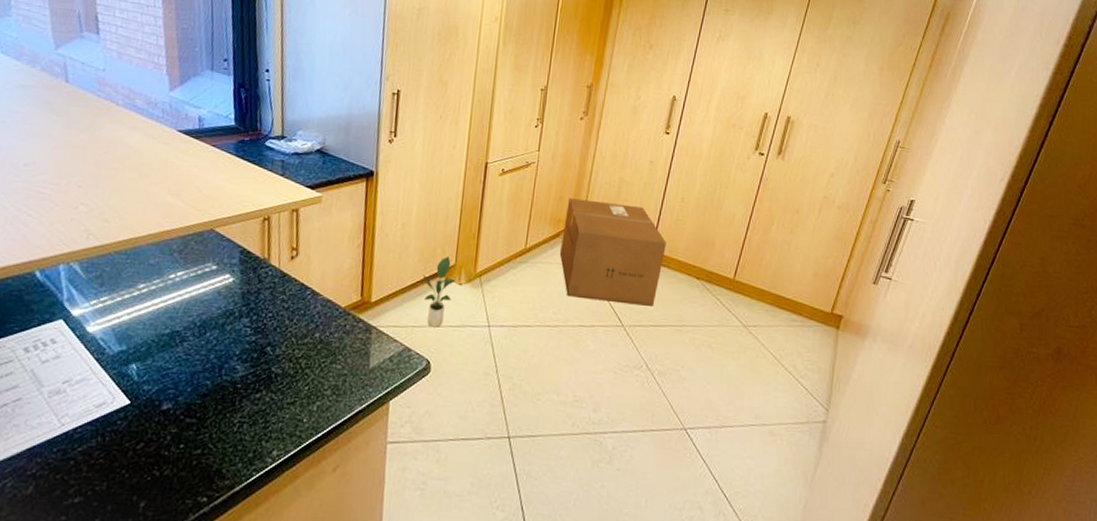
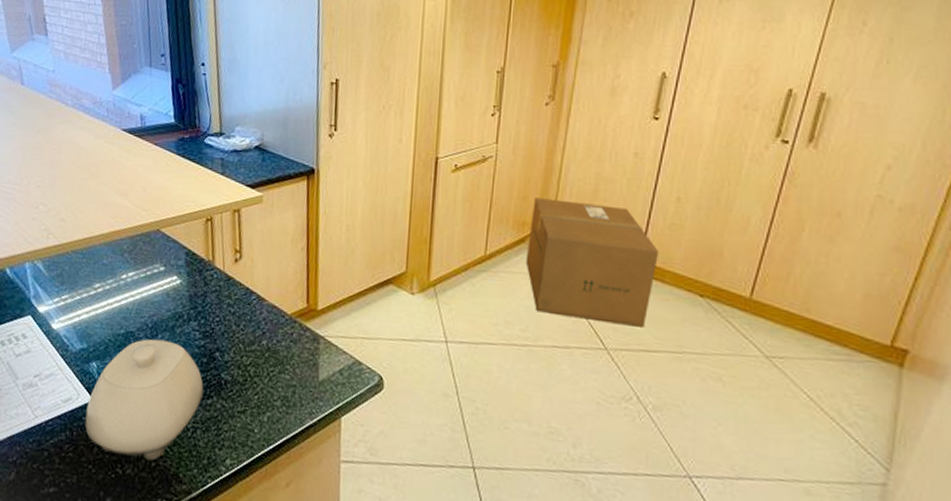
sugar bowl: none [119,337,253,459] -> present [85,338,204,461]
potted plant: present [423,256,456,328] -> none [371,262,408,341]

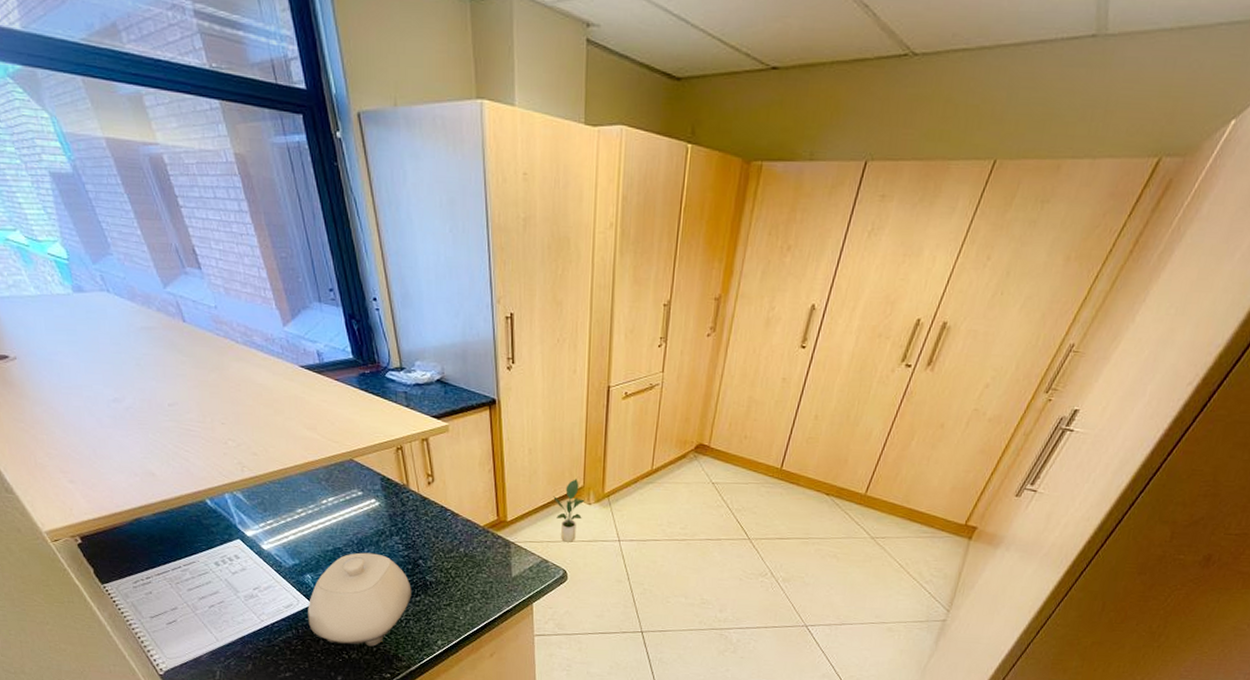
potted plant: none [371,262,408,341] -> present [553,479,585,542]
box: present [525,197,658,328] -> none [686,419,796,521]

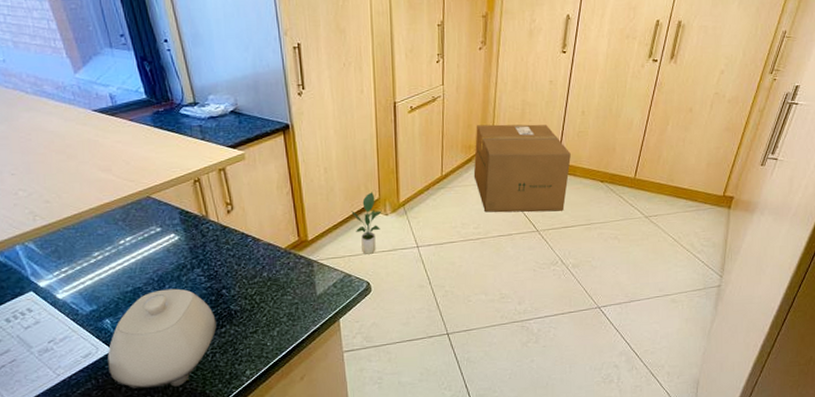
box: none [686,419,796,521] -> present [473,124,571,213]

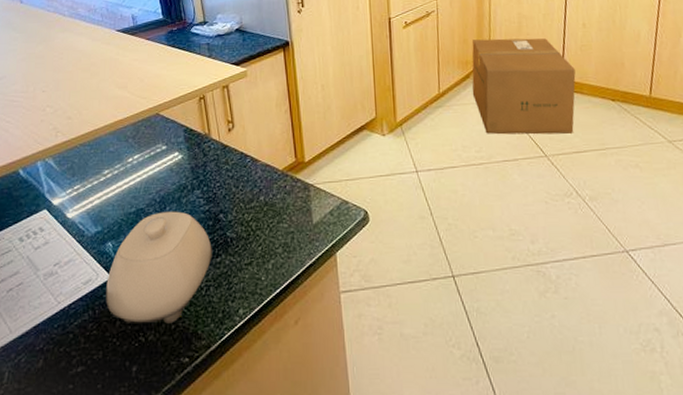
potted plant: present [351,192,382,254] -> none [348,110,379,179]

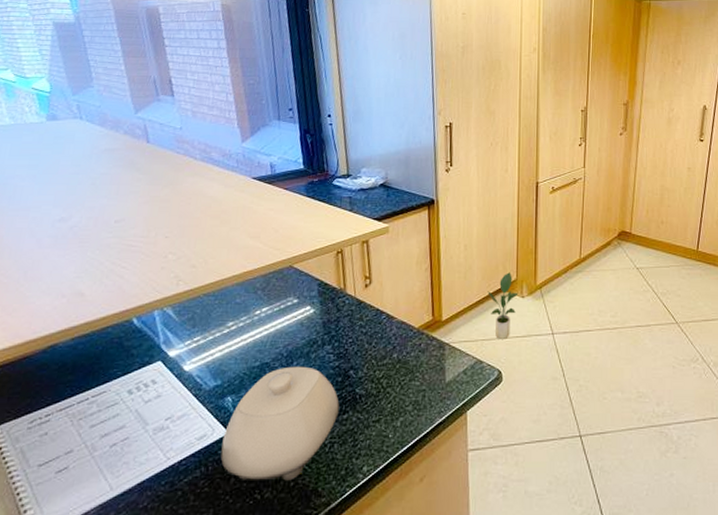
potted plant: none [348,110,379,179] -> present [488,272,519,339]
box: present [472,38,576,134] -> none [612,208,710,302]

